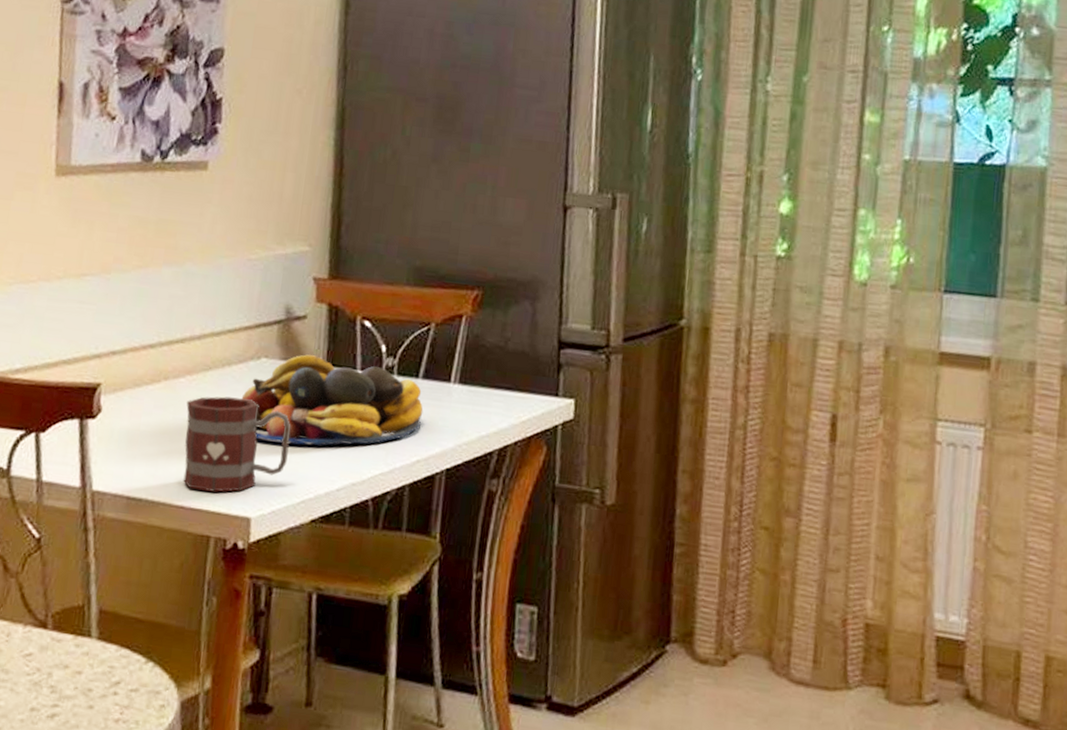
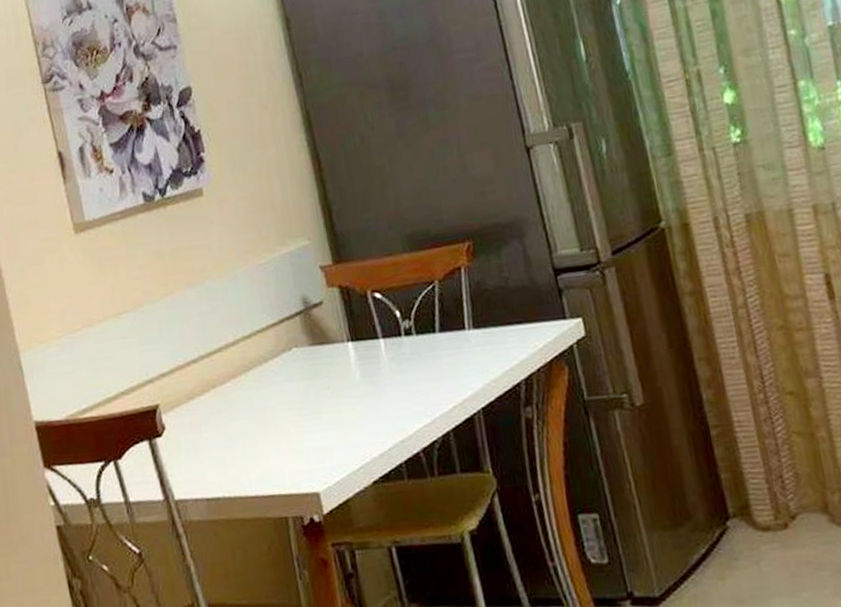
mug: present [183,396,291,492] -> none [237,387,339,479]
fruit bowl: present [241,354,424,446] -> none [283,331,449,420]

